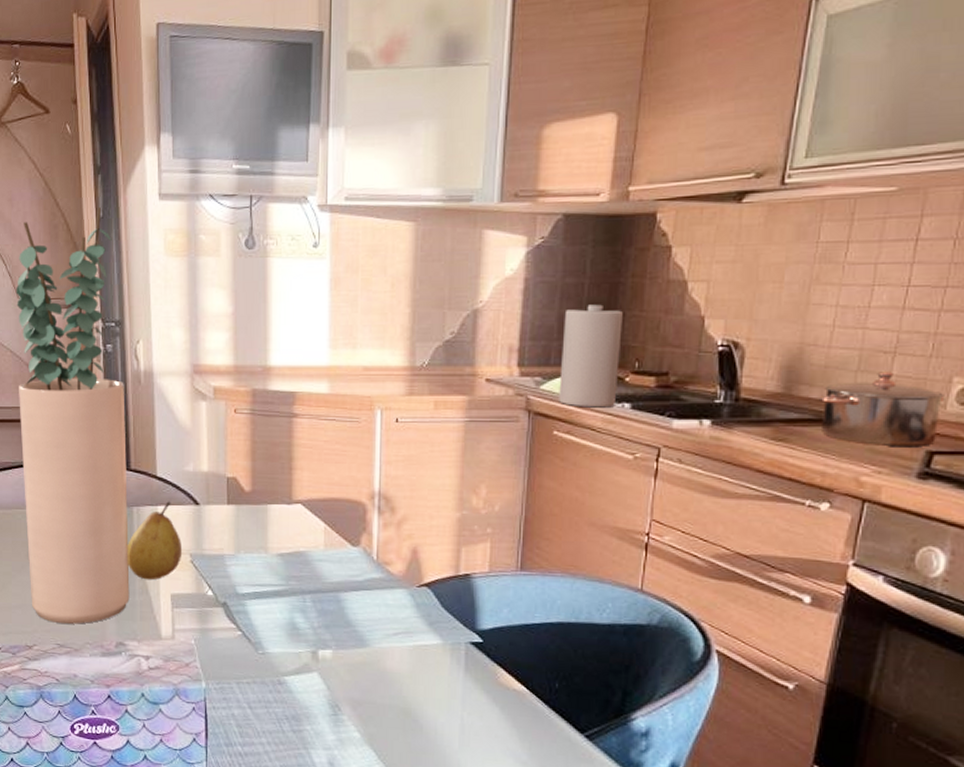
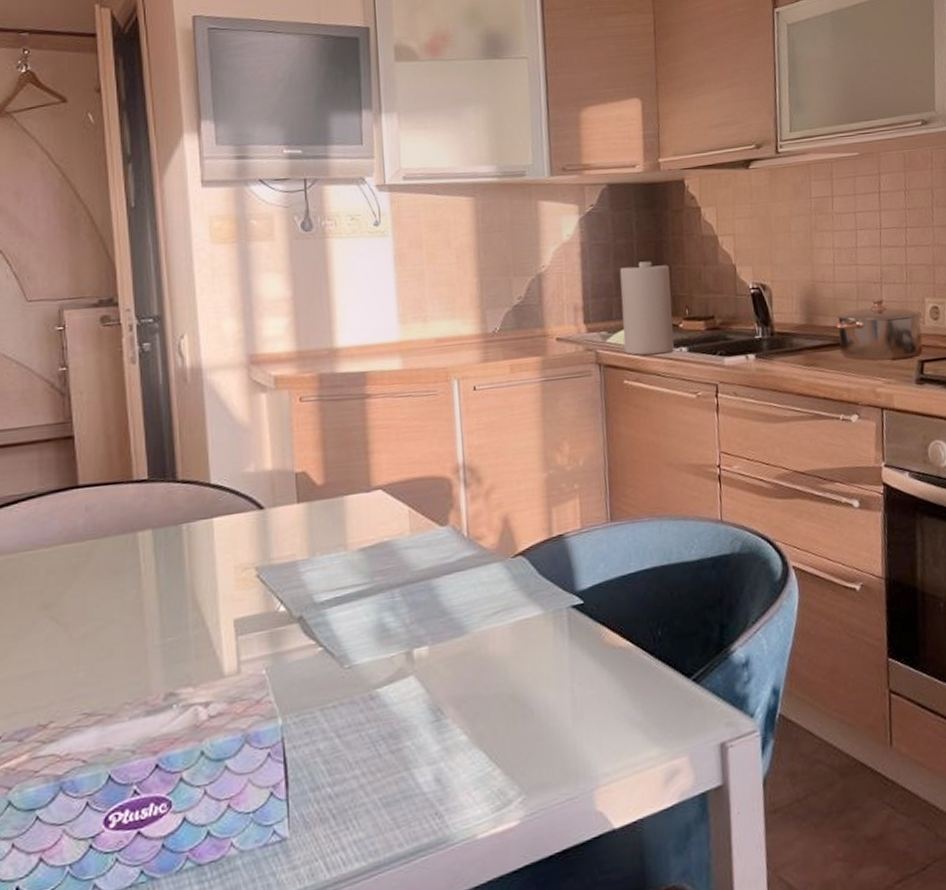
vase: present [16,206,130,624] -> none [25,196,181,687]
fruit: present [127,501,183,580] -> none [176,510,246,609]

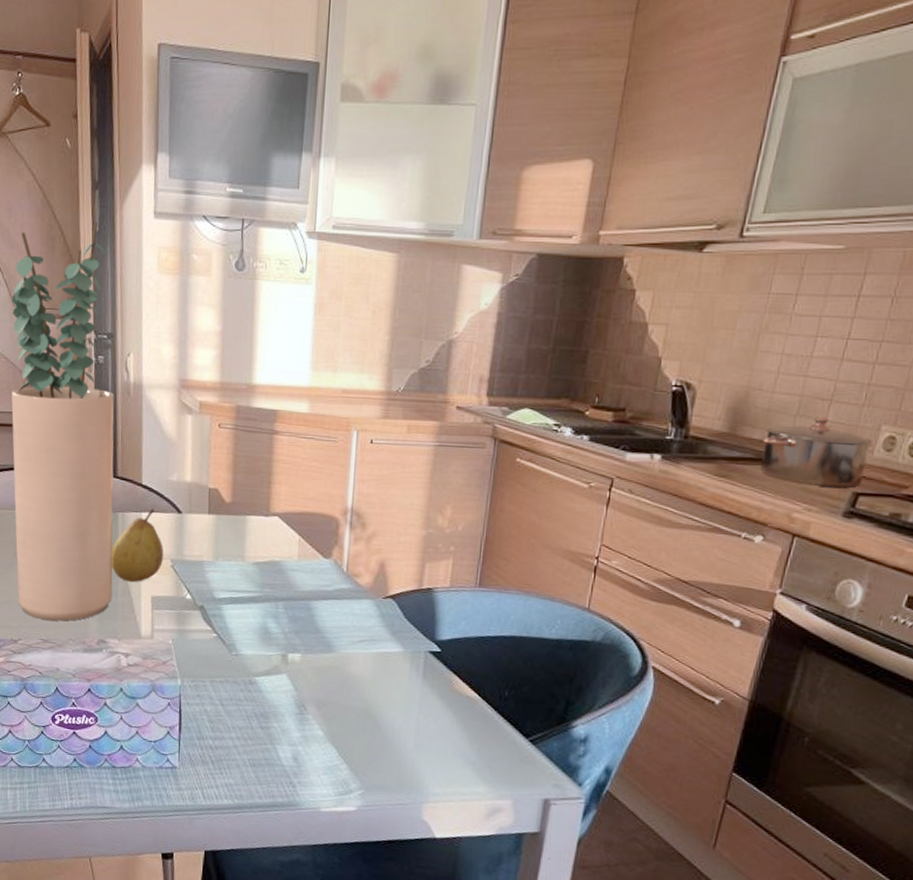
vase: none [25,196,181,687] -> present [11,221,114,621]
fruit: none [176,510,246,609] -> present [111,508,164,583]
paper towel holder: present [619,261,674,355] -> none [523,341,587,439]

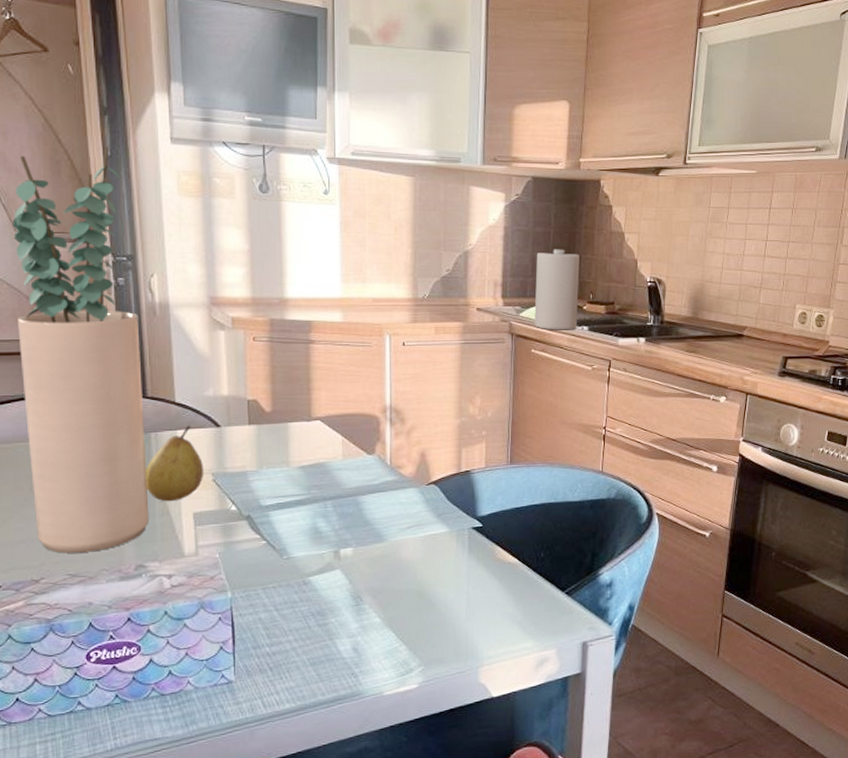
paper towel holder: none [523,341,587,439] -> present [534,249,580,330]
cooking pot: present [760,417,873,488] -> none [716,301,792,355]

